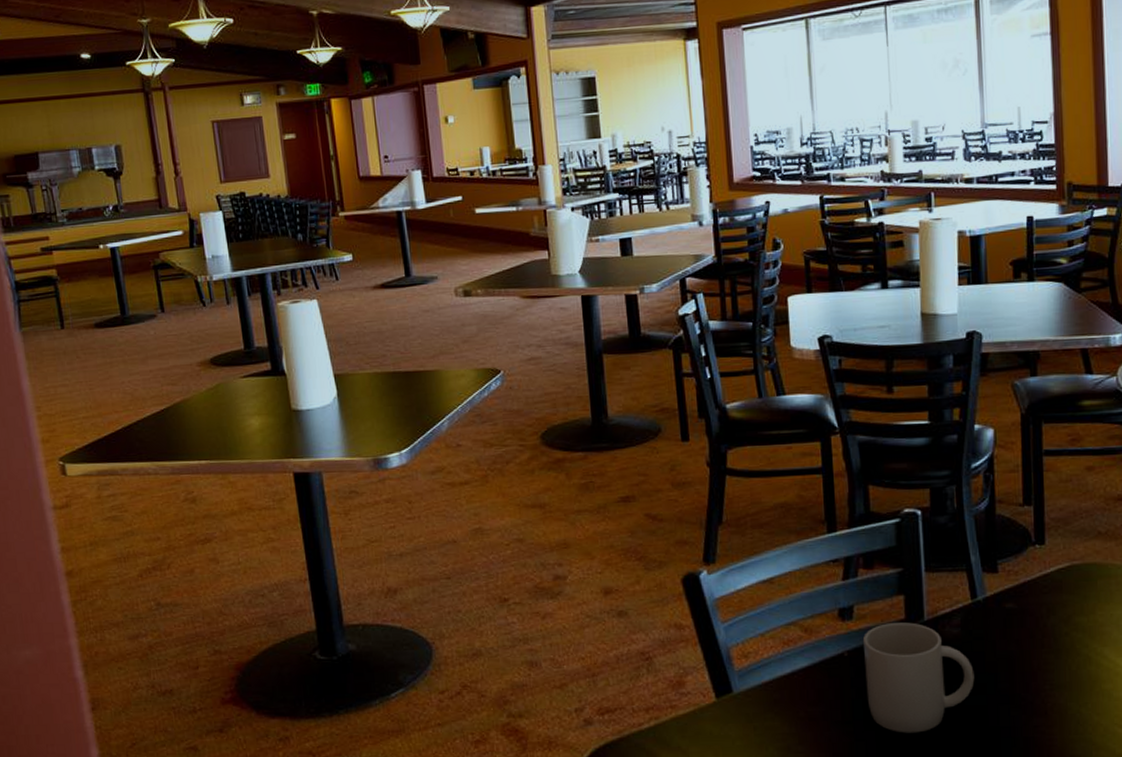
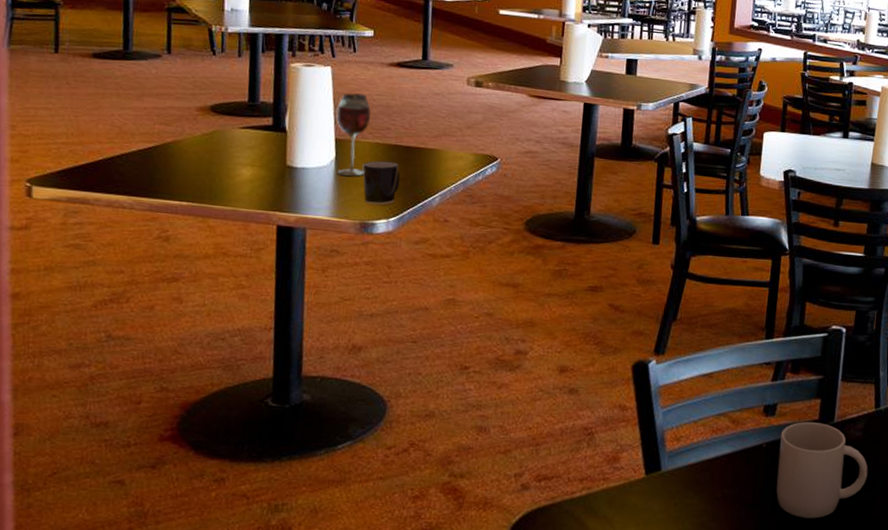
wineglass: none [330,322,369,413] -> present [336,92,371,176]
mug: none [365,390,406,439] -> present [362,160,401,206]

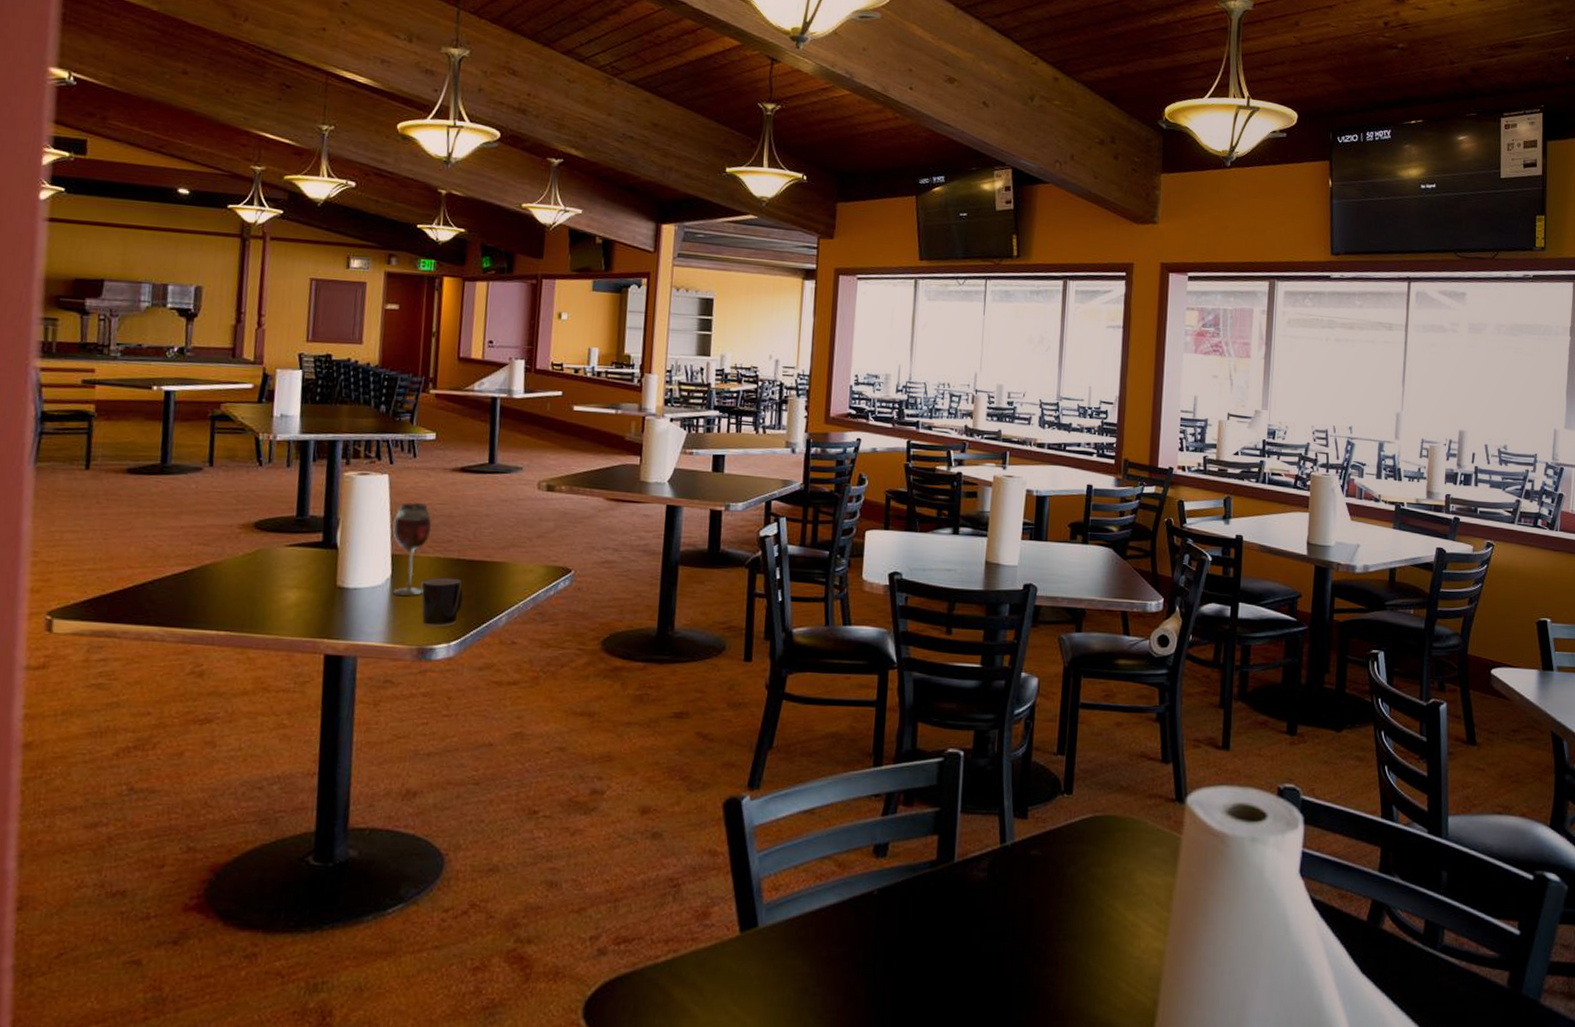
mug: present [776,422,868,519] -> none [890,863,995,979]

